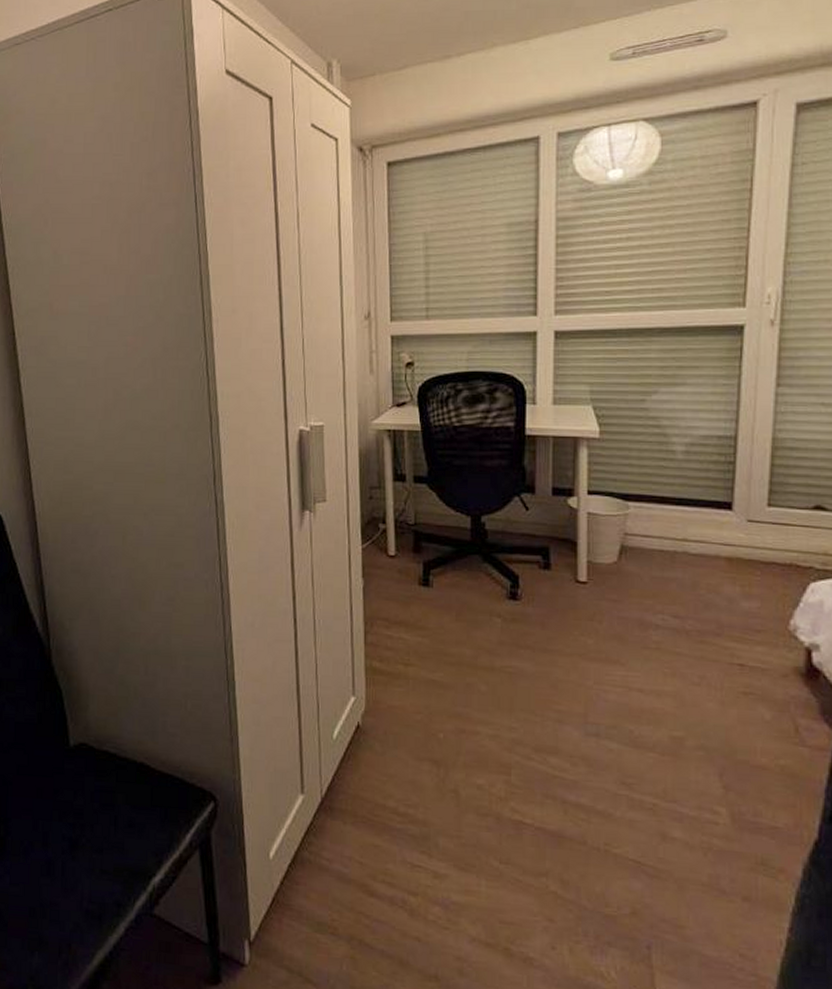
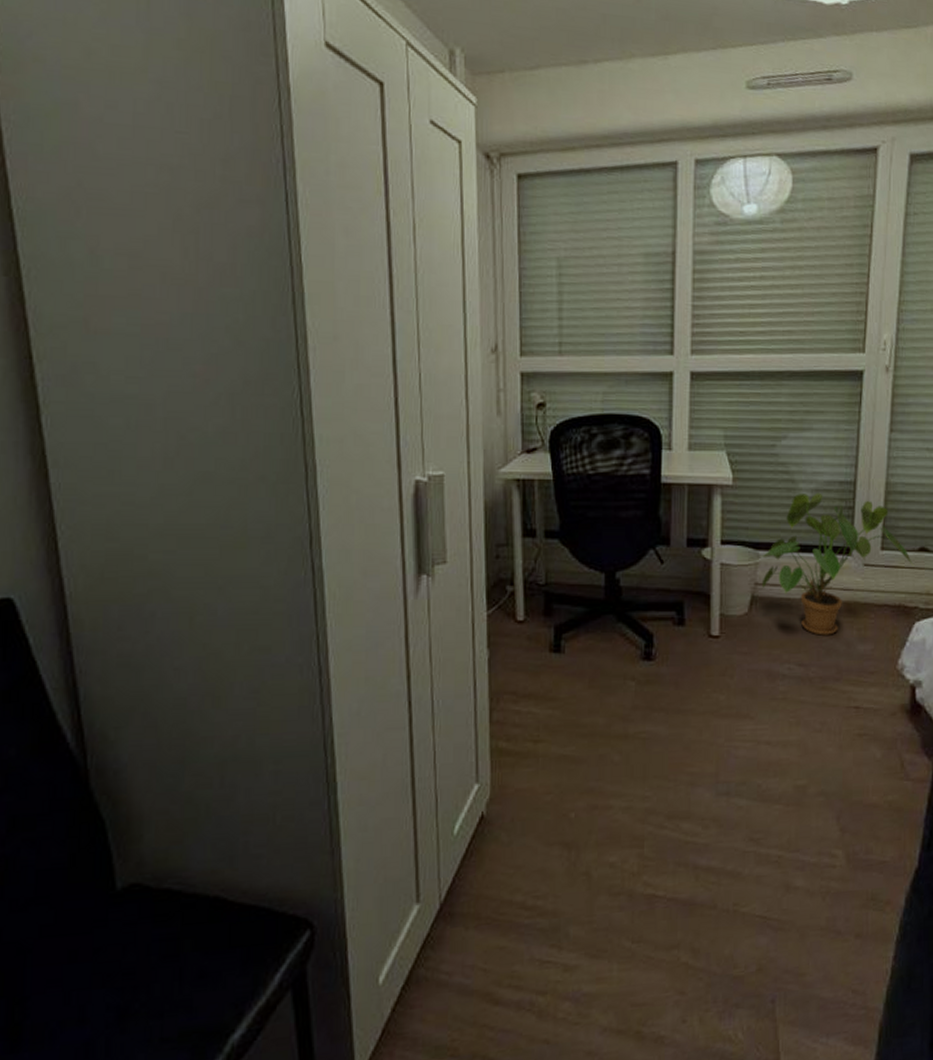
house plant: none [630,447,807,590] -> present [760,492,914,636]

